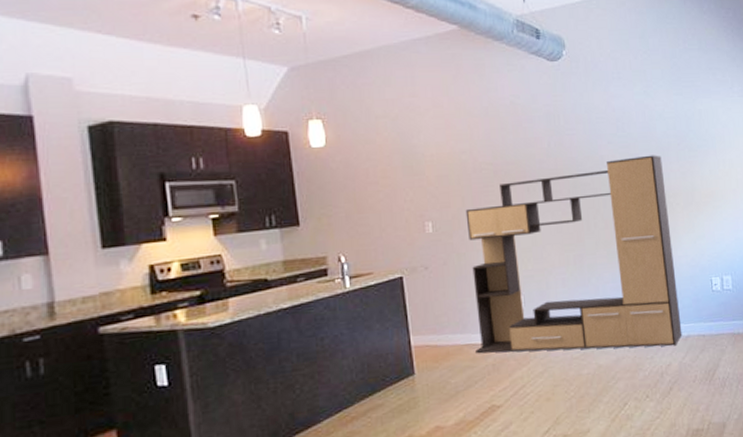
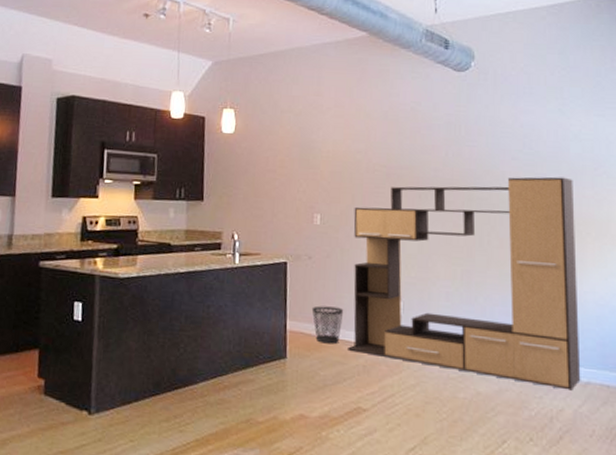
wastebasket: none [434,312,467,352] -> present [311,306,344,344]

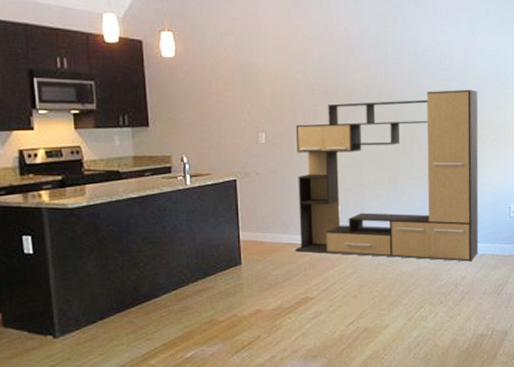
wastebasket: present [311,306,344,344] -> none [261,216,290,248]

